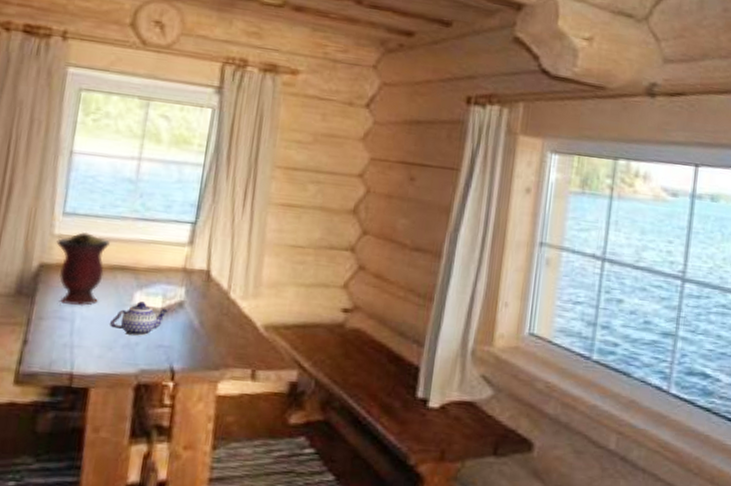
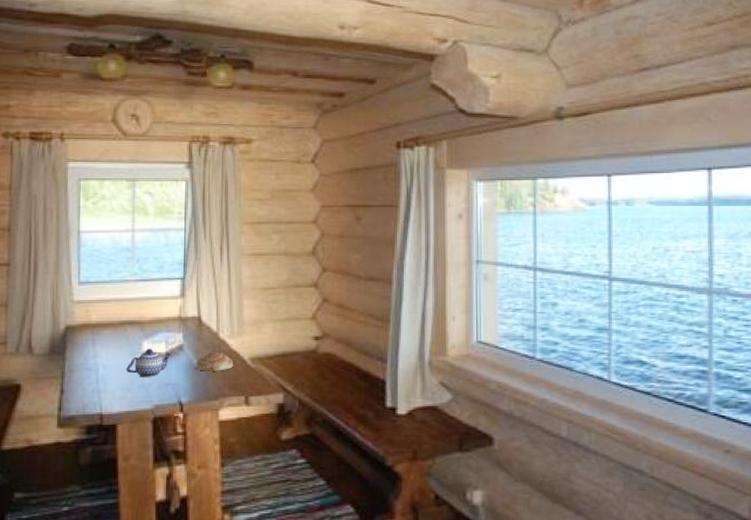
vase: present [56,231,110,307] -> none [76,295,118,358]
abalone shell: none [196,313,243,337] -> present [195,352,234,371]

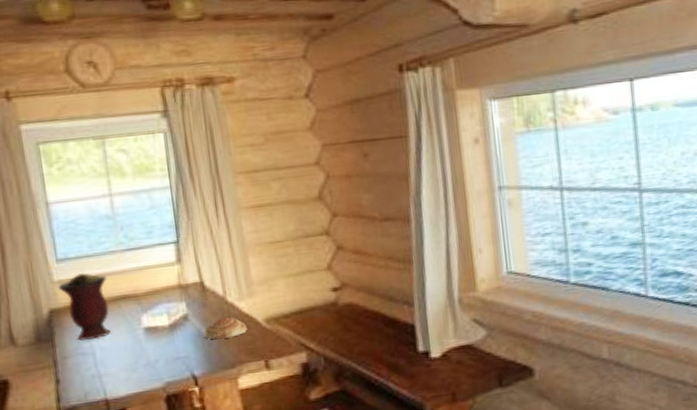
vase: none [76,295,118,358] -> present [58,272,112,341]
teapot: present [125,349,172,377] -> none [126,323,177,355]

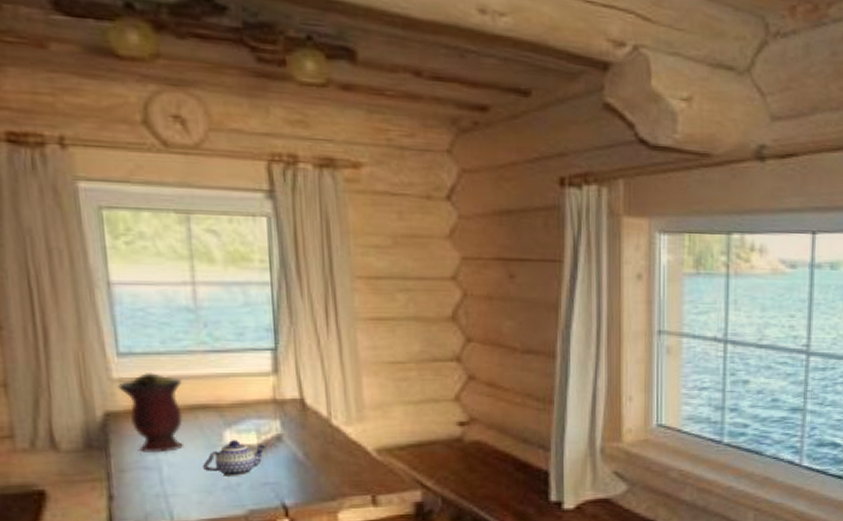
teapot: none [126,323,177,355] -> present [202,440,267,476]
abalone shell: present [205,317,248,340] -> none [301,442,354,467]

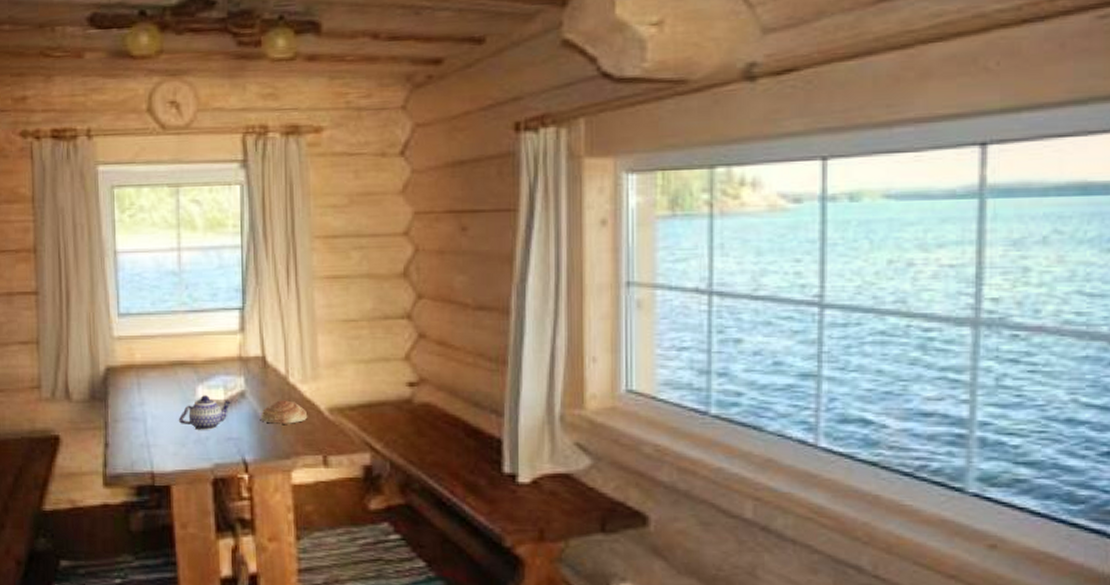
vase: present [118,371,185,453] -> none [117,330,165,406]
abalone shell: none [301,442,354,467] -> present [261,400,308,424]

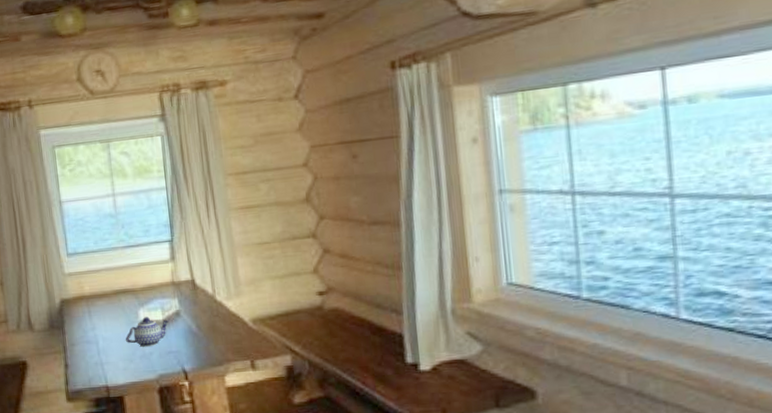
abalone shell: present [261,400,308,424] -> none [195,315,235,337]

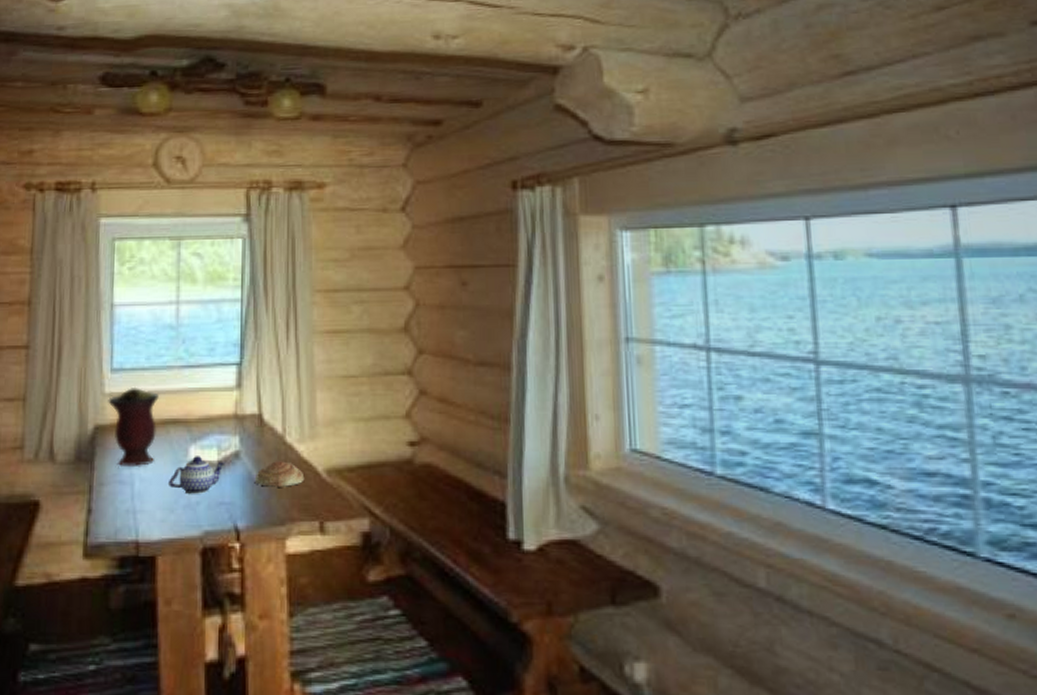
vase: none [68,266,113,330] -> present [108,386,159,468]
abalone shell: none [195,315,235,337] -> present [255,461,305,487]

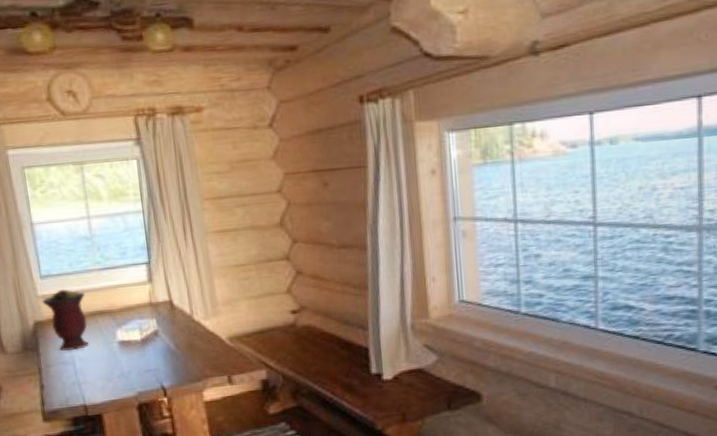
teapot: present [167,456,226,494] -> none [102,337,148,366]
abalone shell: present [255,461,305,487] -> none [173,334,213,355]

